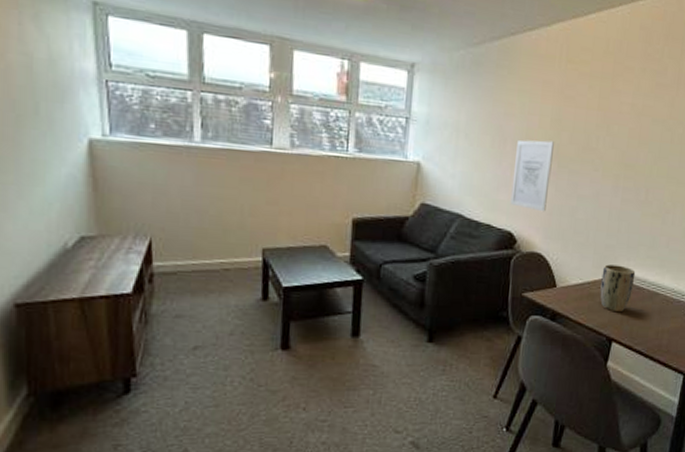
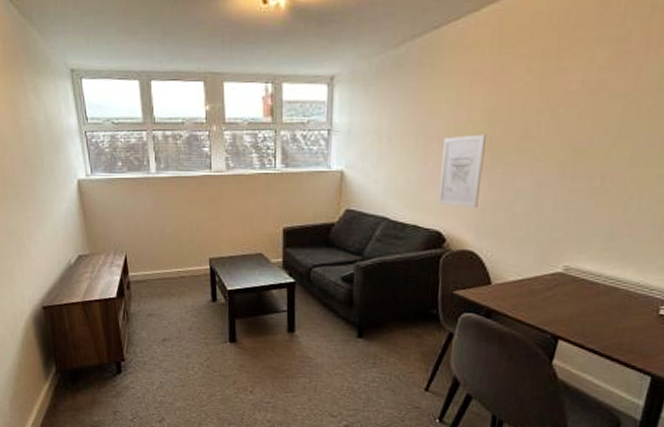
plant pot: present [600,264,636,313] -> none [543,259,588,309]

